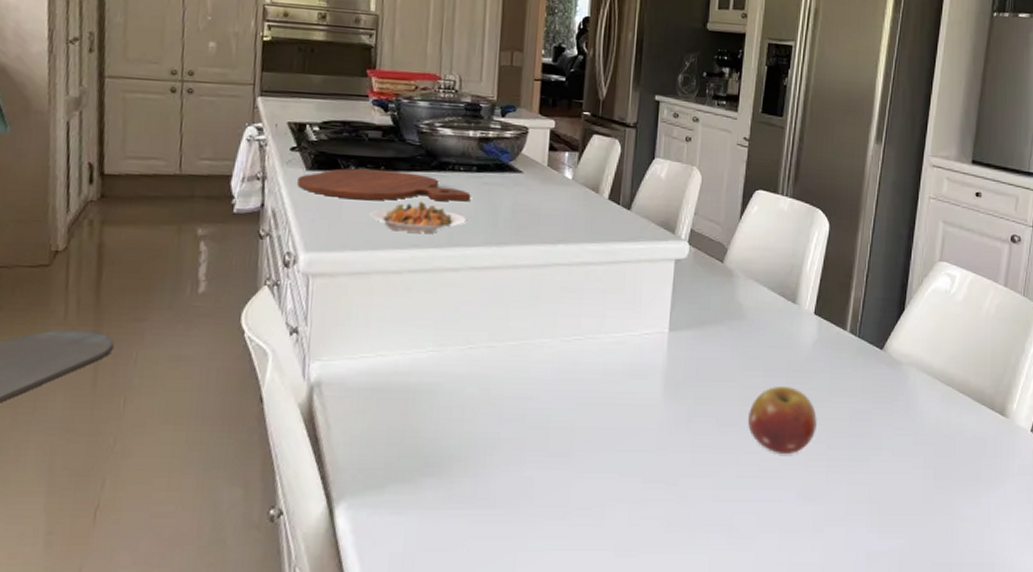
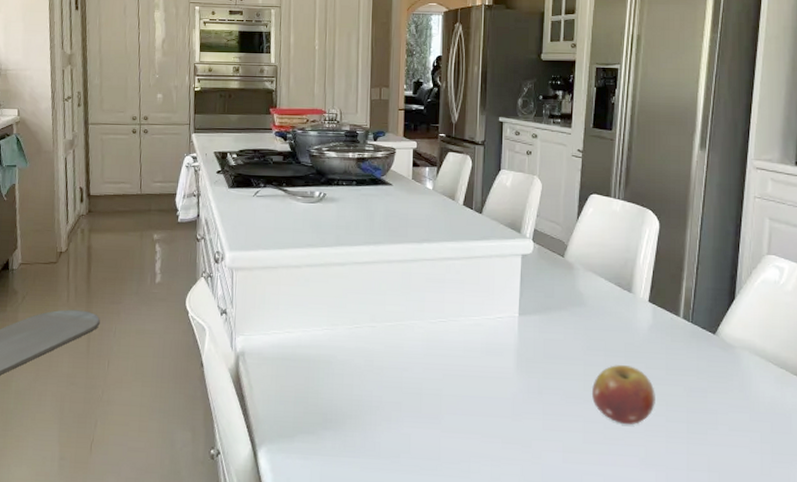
cutting board: present [297,168,471,202] -> none [222,185,352,210]
salad: present [369,200,468,233] -> none [275,210,350,235]

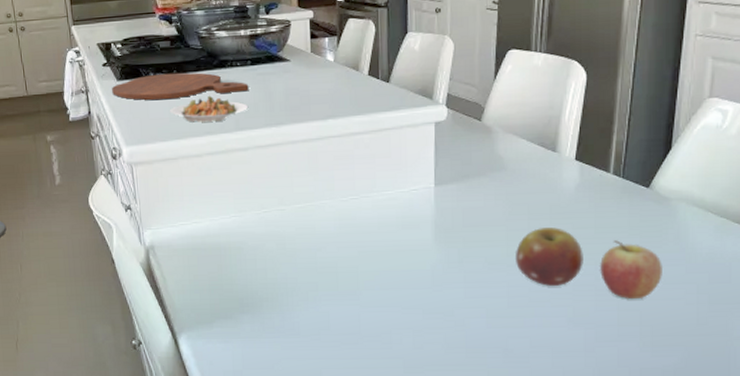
cutting board: none [222,185,352,210] -> present [112,72,249,100]
salad: none [275,210,350,235] -> present [170,95,249,123]
fruit: none [670,383,730,444] -> present [599,240,664,300]

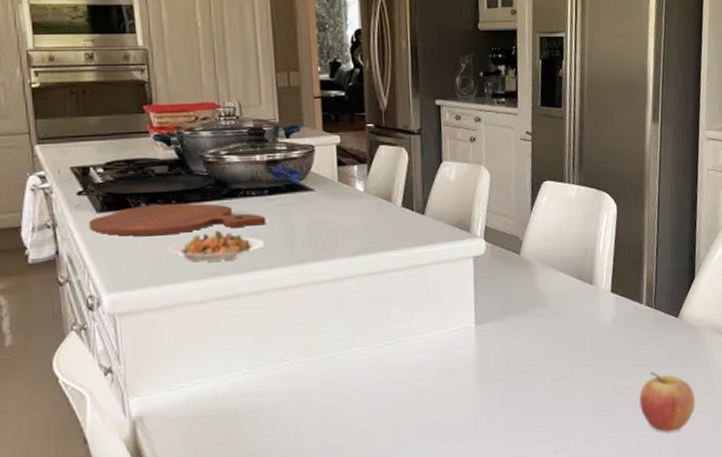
fruit: present [515,227,583,286] -> none [558,363,624,425]

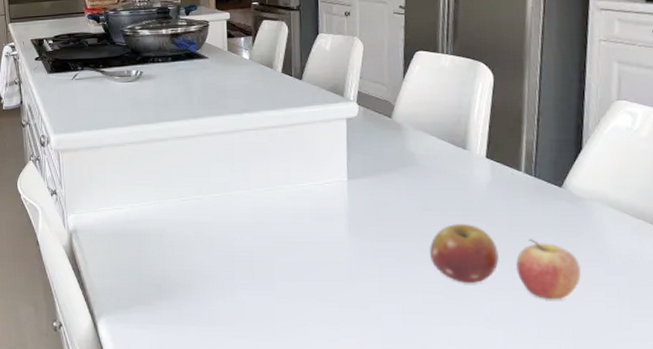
cutting board: present [89,203,266,236] -> none [43,67,170,92]
salad: present [166,229,266,262] -> none [95,88,169,114]
fruit: none [558,363,624,425] -> present [429,224,499,283]

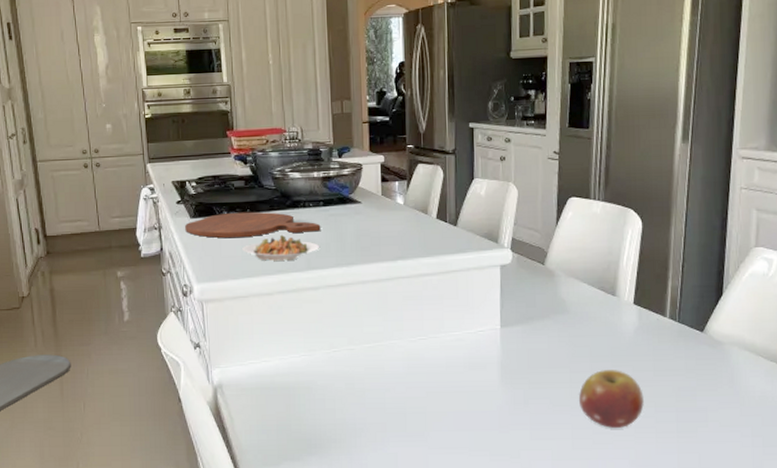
cutting board: none [43,67,170,92] -> present [185,211,321,238]
salad: none [95,88,169,114] -> present [242,234,320,261]
fruit: present [515,239,582,300] -> none [658,383,720,442]

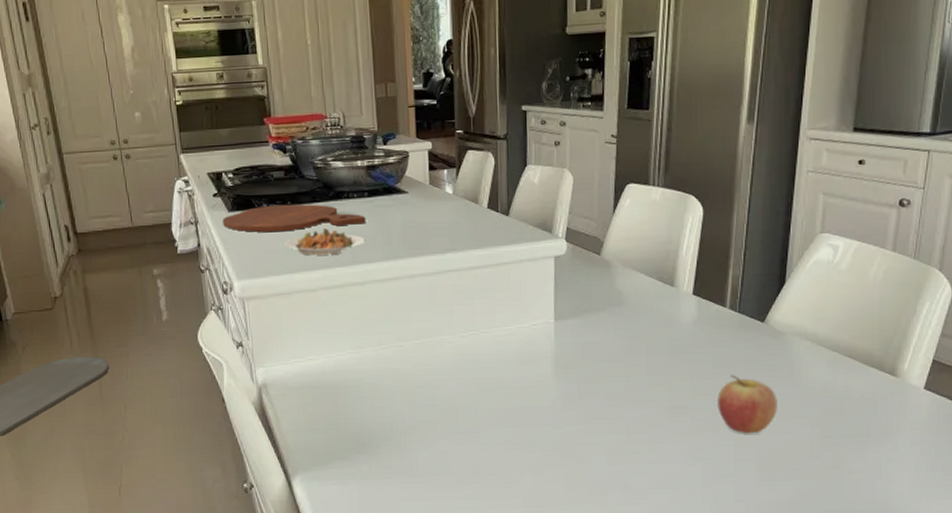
fruit: present [578,370,644,428] -> none [634,362,701,421]
fruit: none [658,383,720,442] -> present [716,375,779,434]

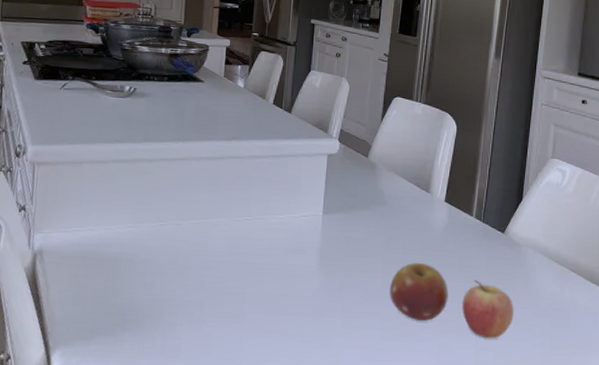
cutting board: present [223,204,366,233] -> none [27,78,163,105]
salad: present [284,227,366,256] -> none [82,104,160,131]
fruit: none [634,362,701,421] -> present [389,263,448,321]

